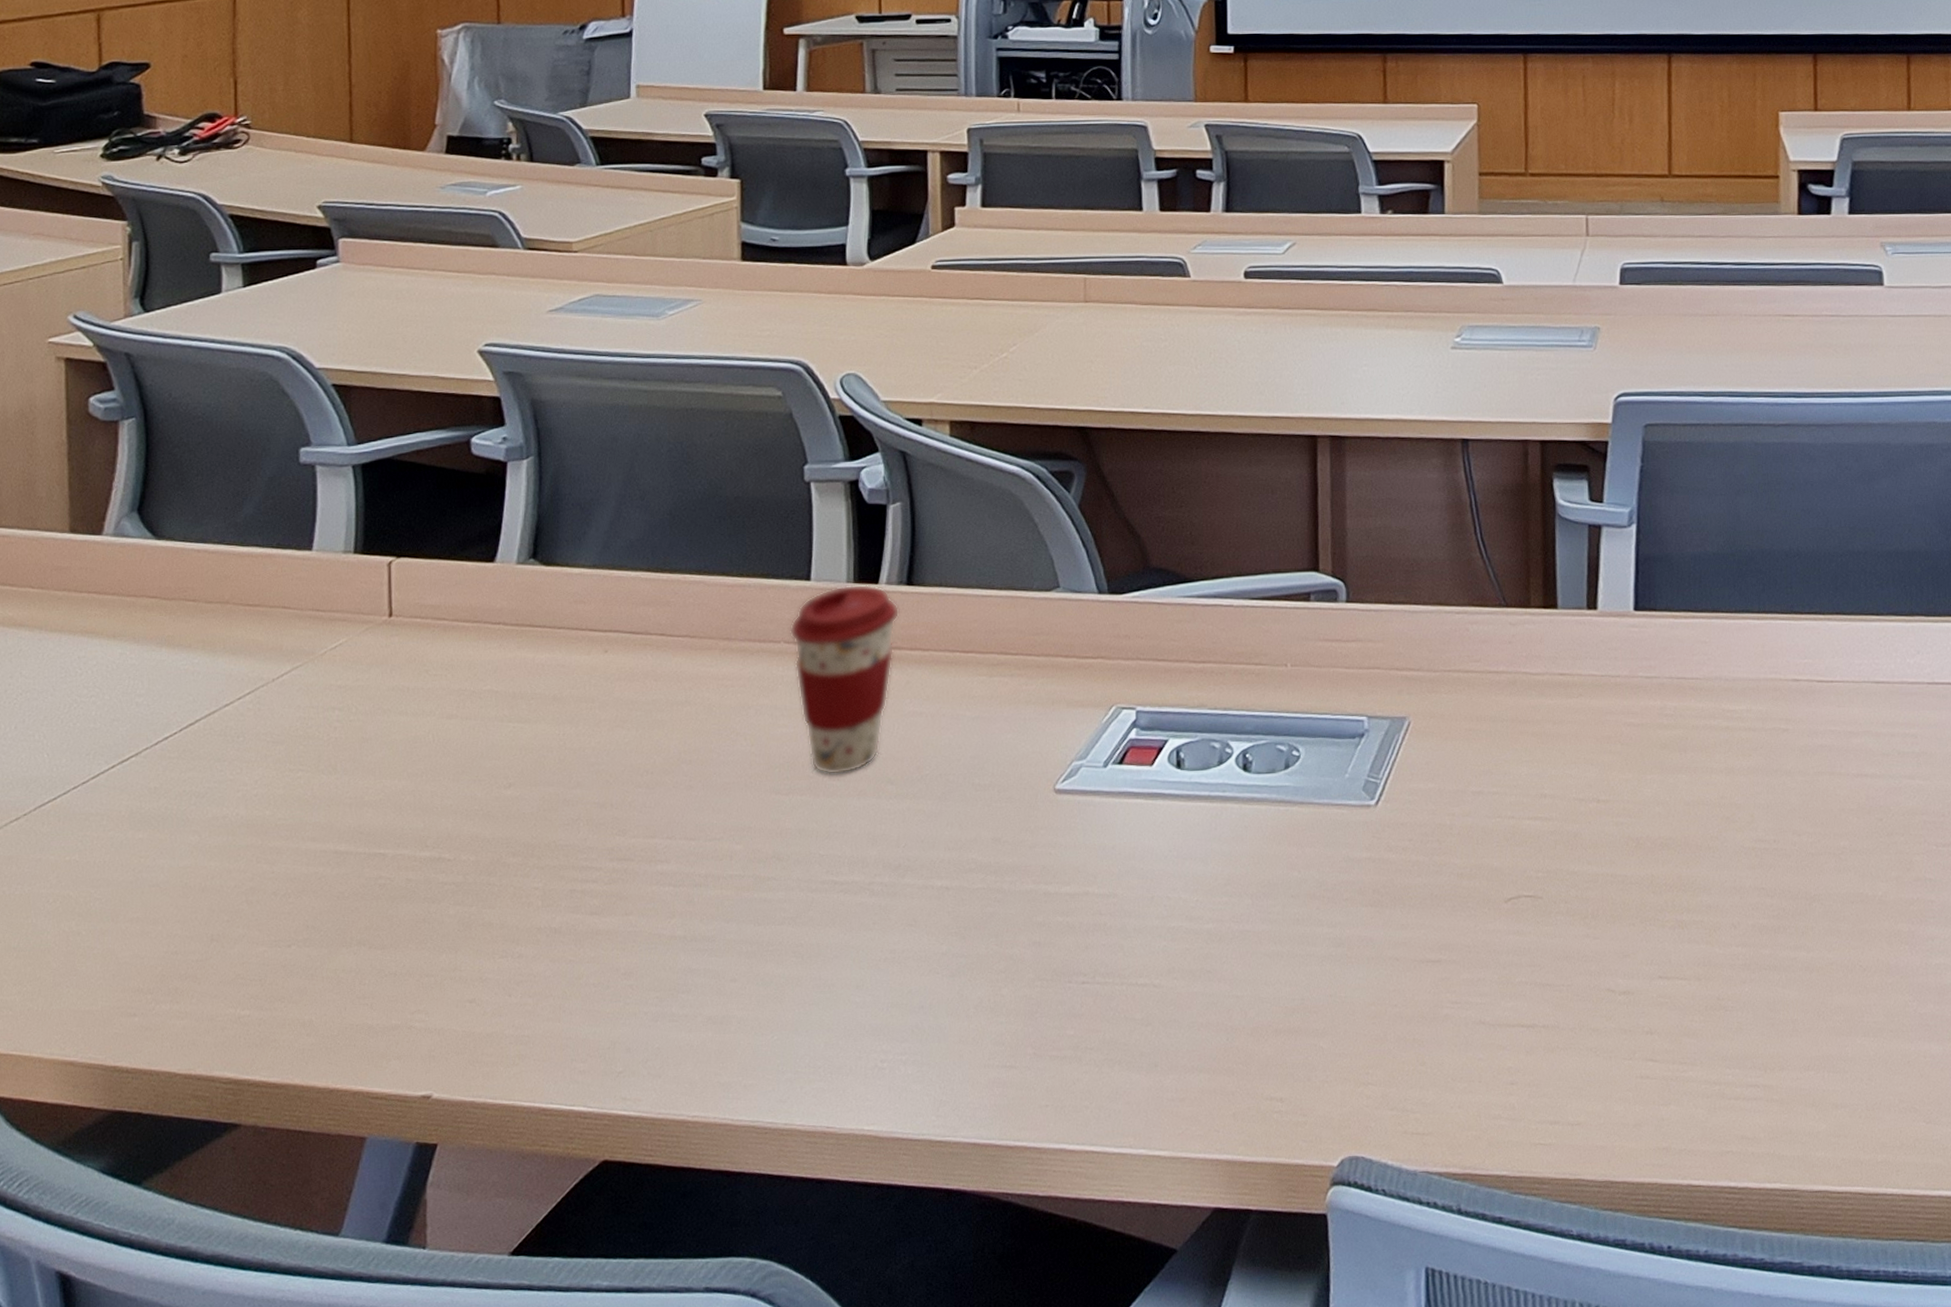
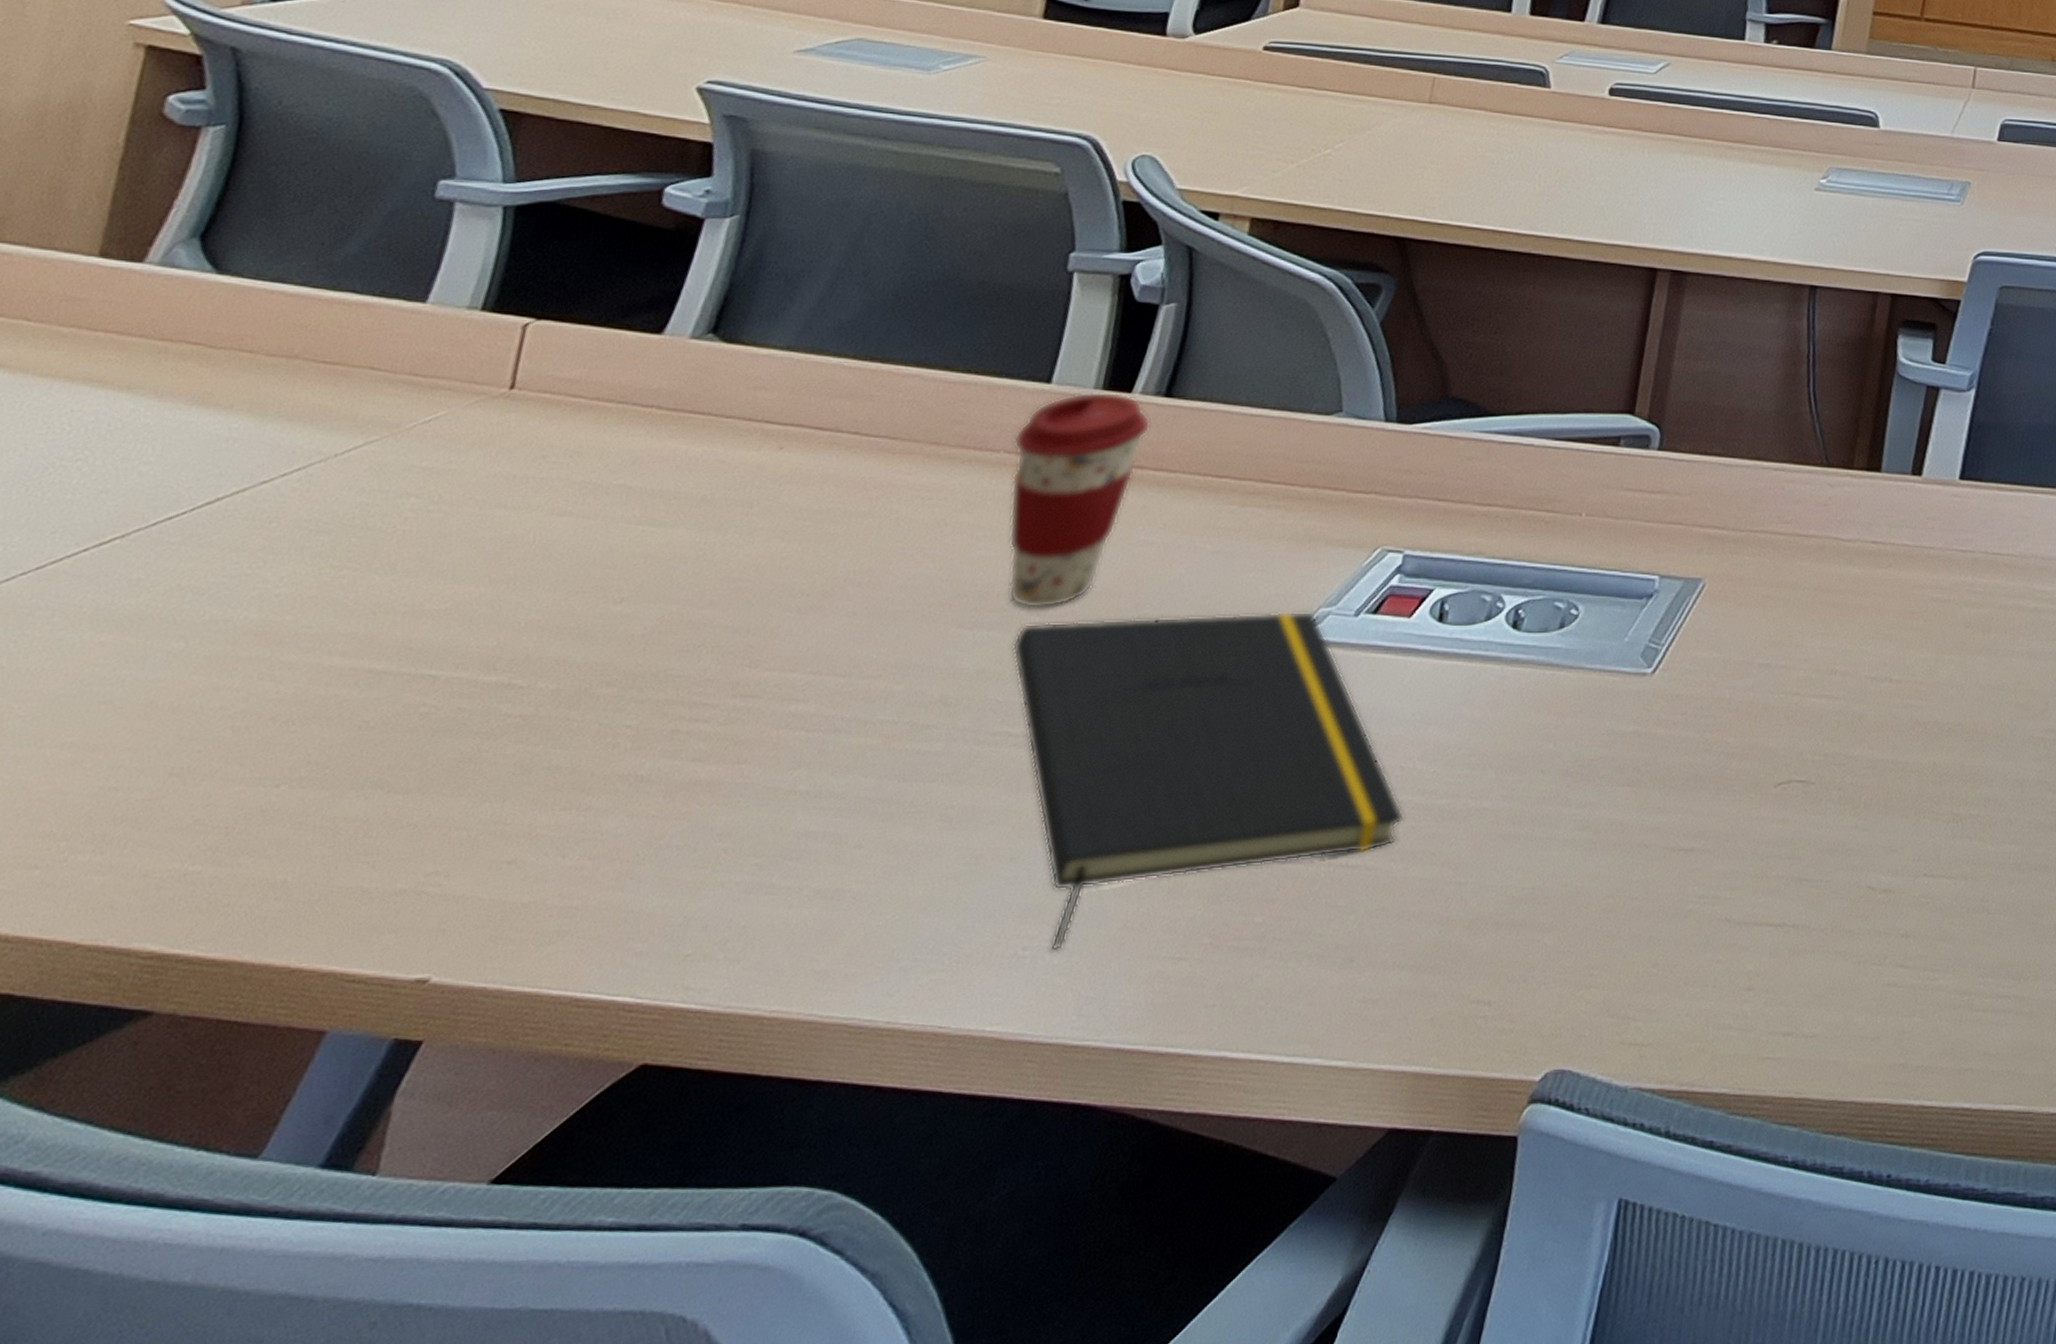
notepad: none [822,765,1179,1063] -> present [1011,611,1405,951]

